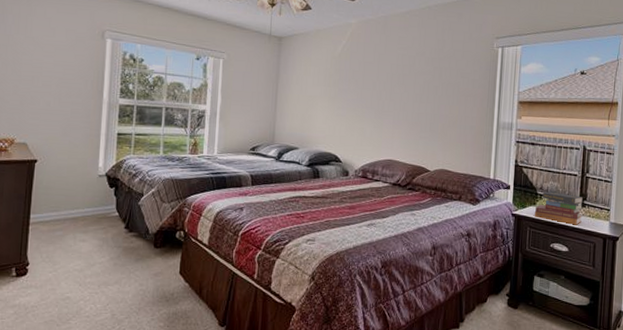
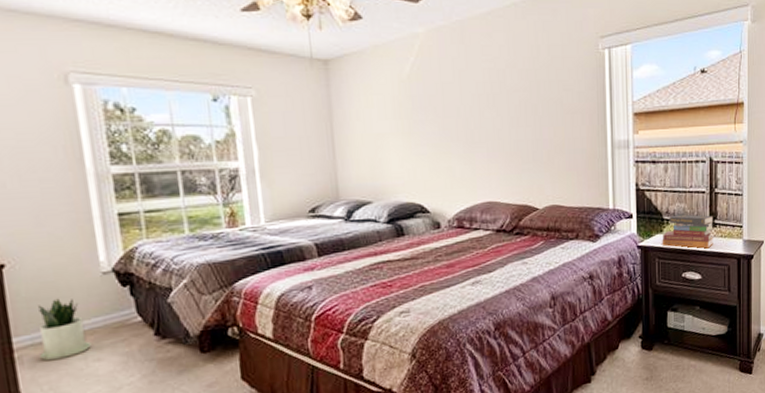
planter: none [45,190,81,236] -> present [38,298,91,361]

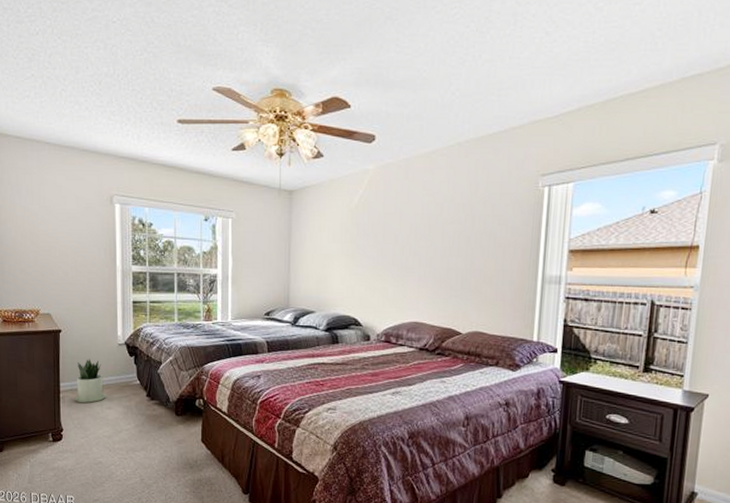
books: present [662,214,713,249] -> none [586,355,649,394]

